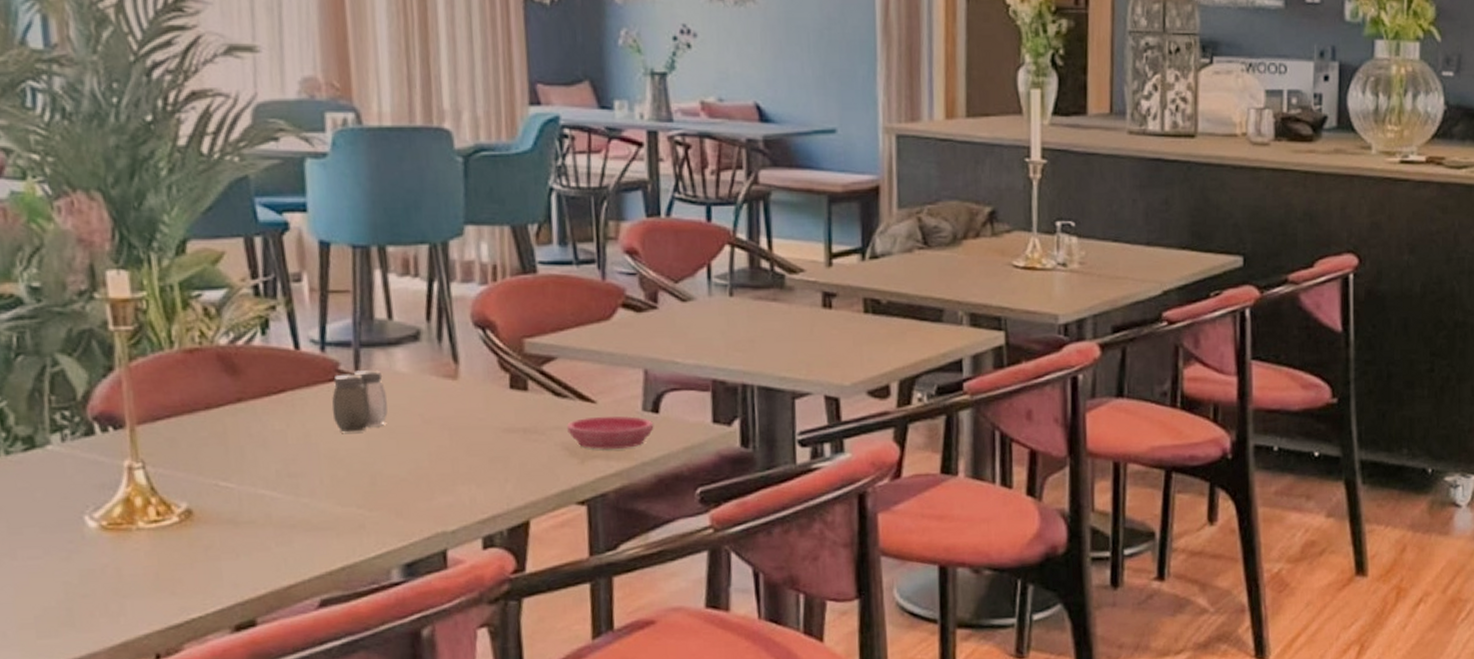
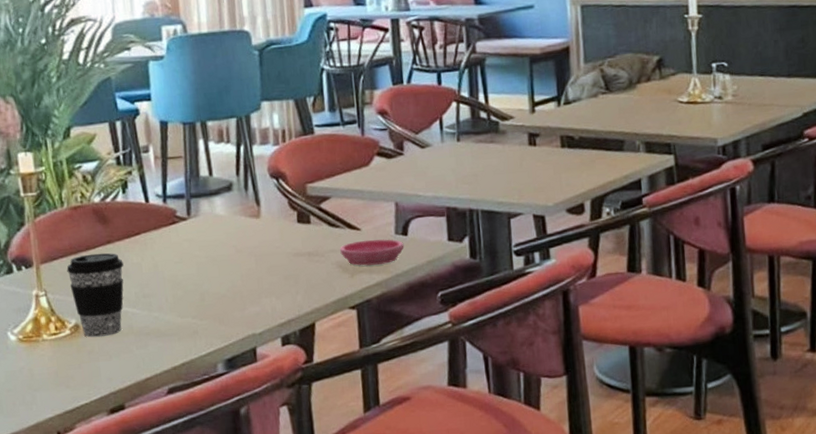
coffee cup: none [175,414,260,528] -> present [66,253,124,337]
salt and pepper shaker: present [331,370,389,433] -> none [172,214,212,262]

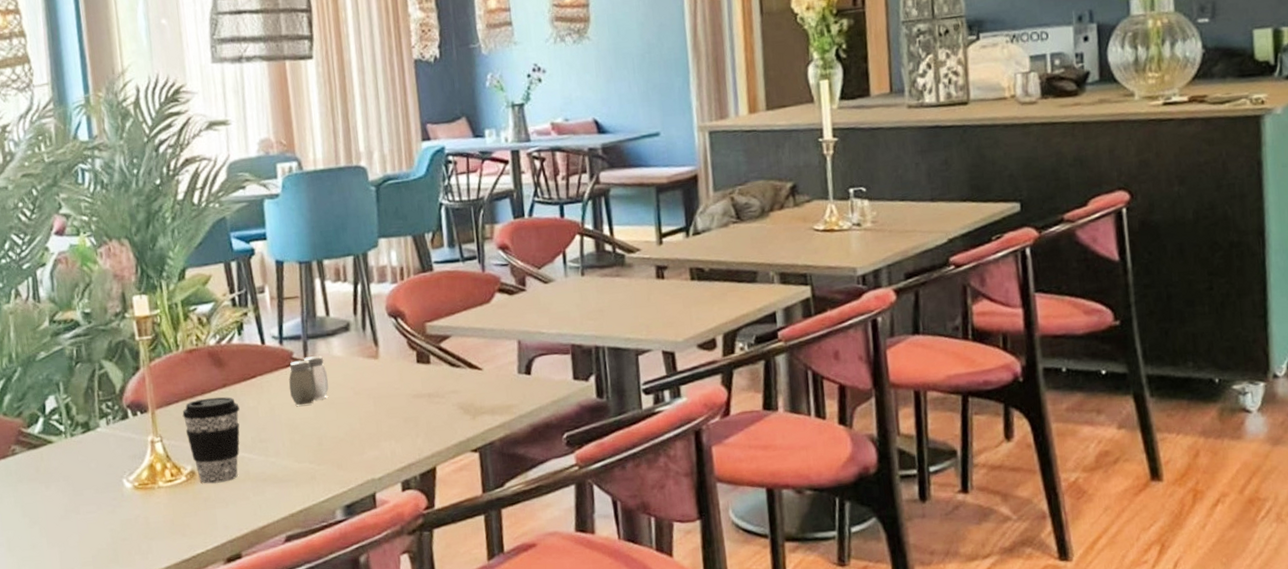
salt and pepper shaker: none [172,214,212,262] -> present [289,355,329,406]
saucer: present [340,239,404,267] -> none [461,378,528,408]

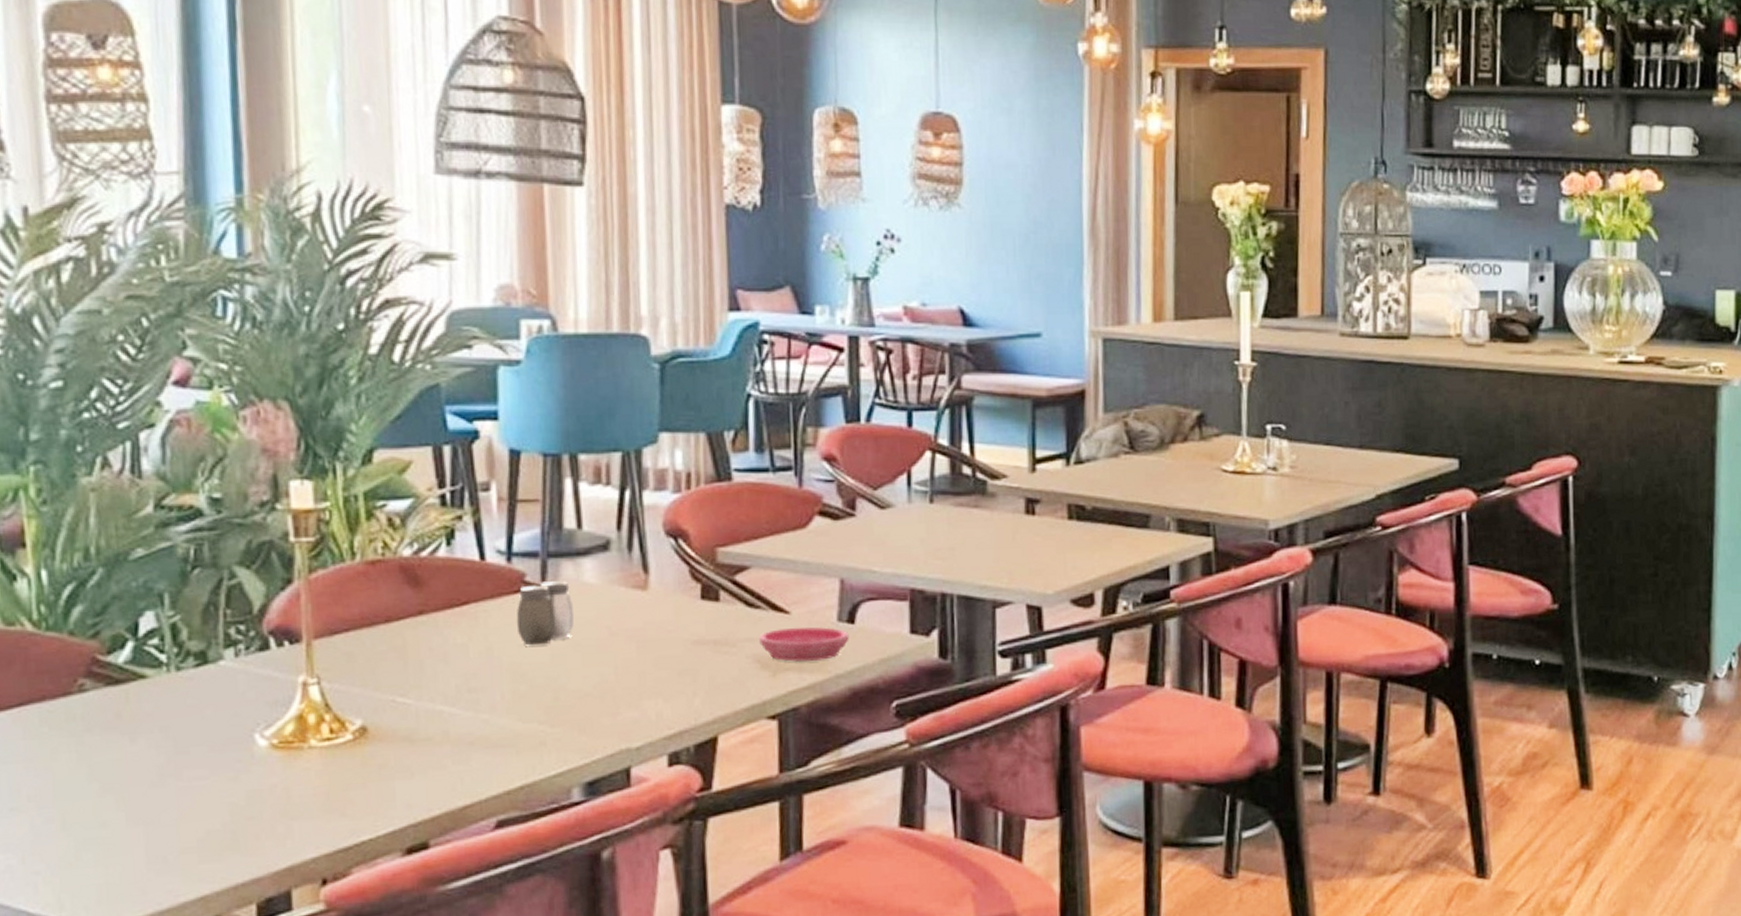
coffee cup: present [182,396,240,484] -> none [353,627,441,746]
saucer: none [461,378,528,408] -> present [759,626,849,663]

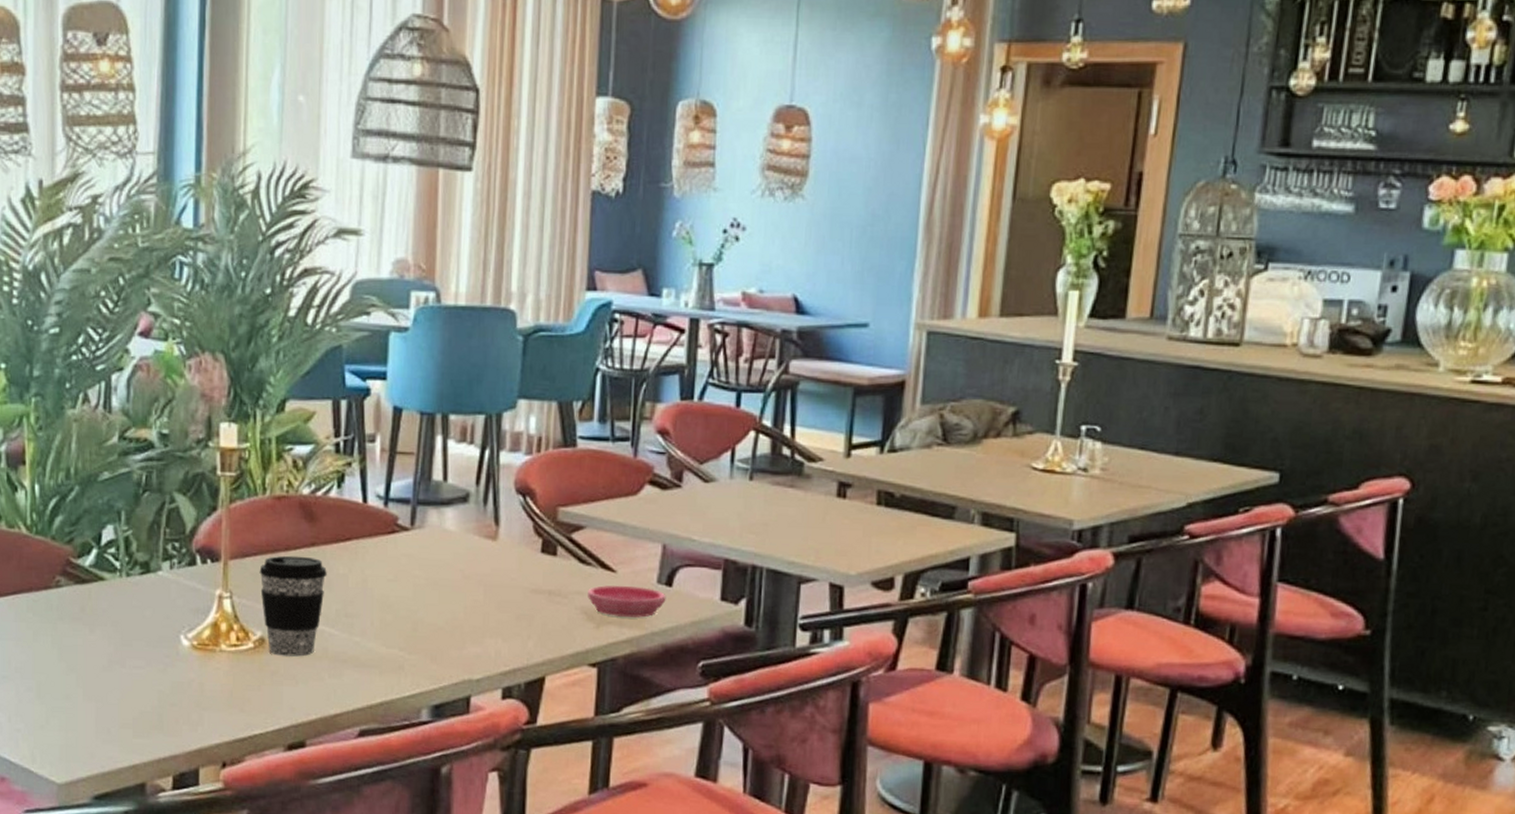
coffee cup: none [353,627,441,746] -> present [259,555,327,657]
salt and pepper shaker: present [516,581,575,646] -> none [387,526,435,582]

